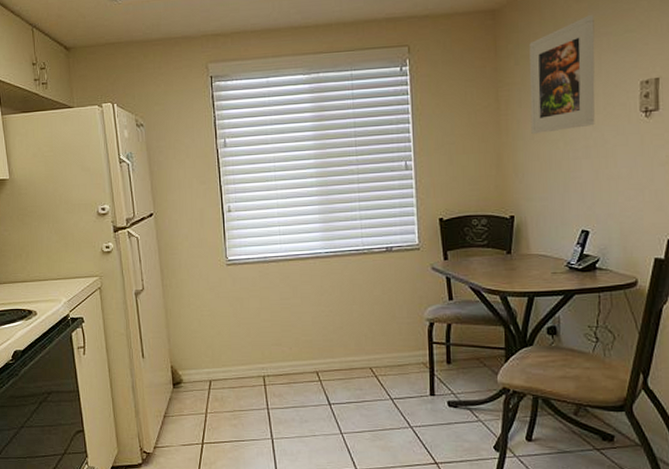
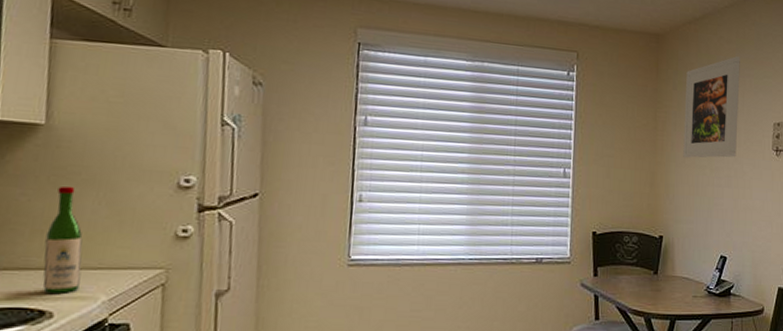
wine bottle: none [23,221,49,298] -> present [42,186,83,293]

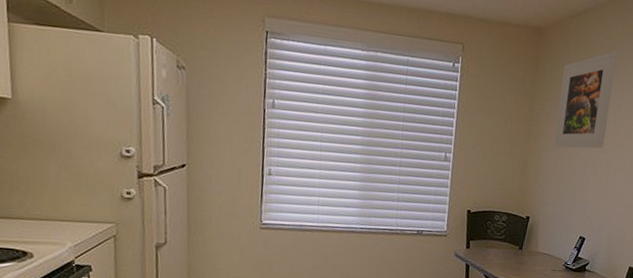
wine bottle: present [42,186,83,293] -> none [21,151,51,239]

